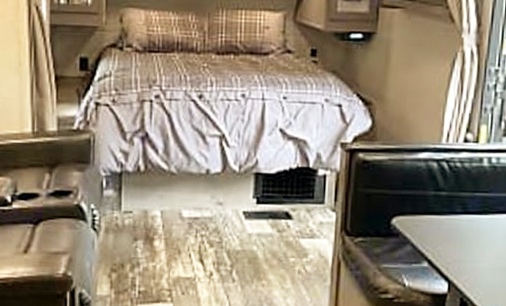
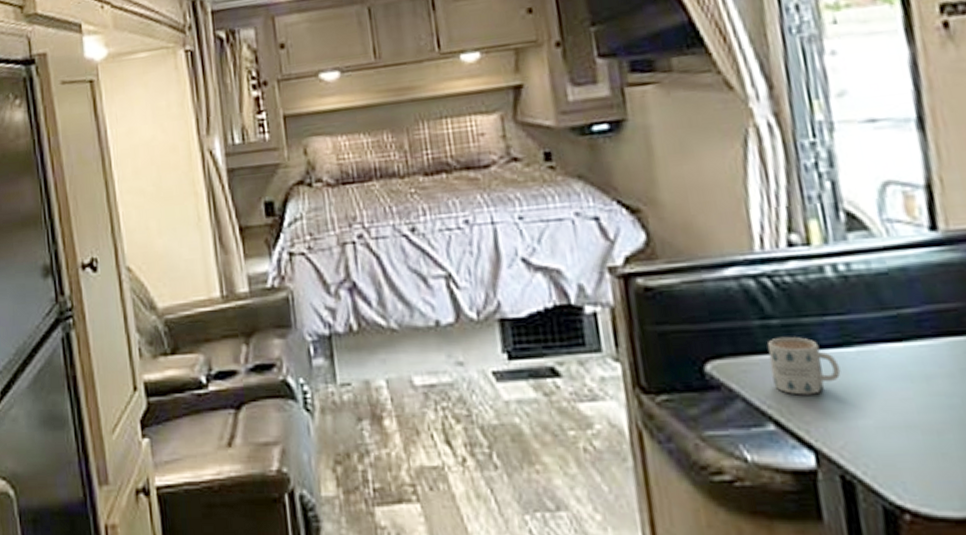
mug: none [433,204,477,245] -> present [767,336,841,395]

